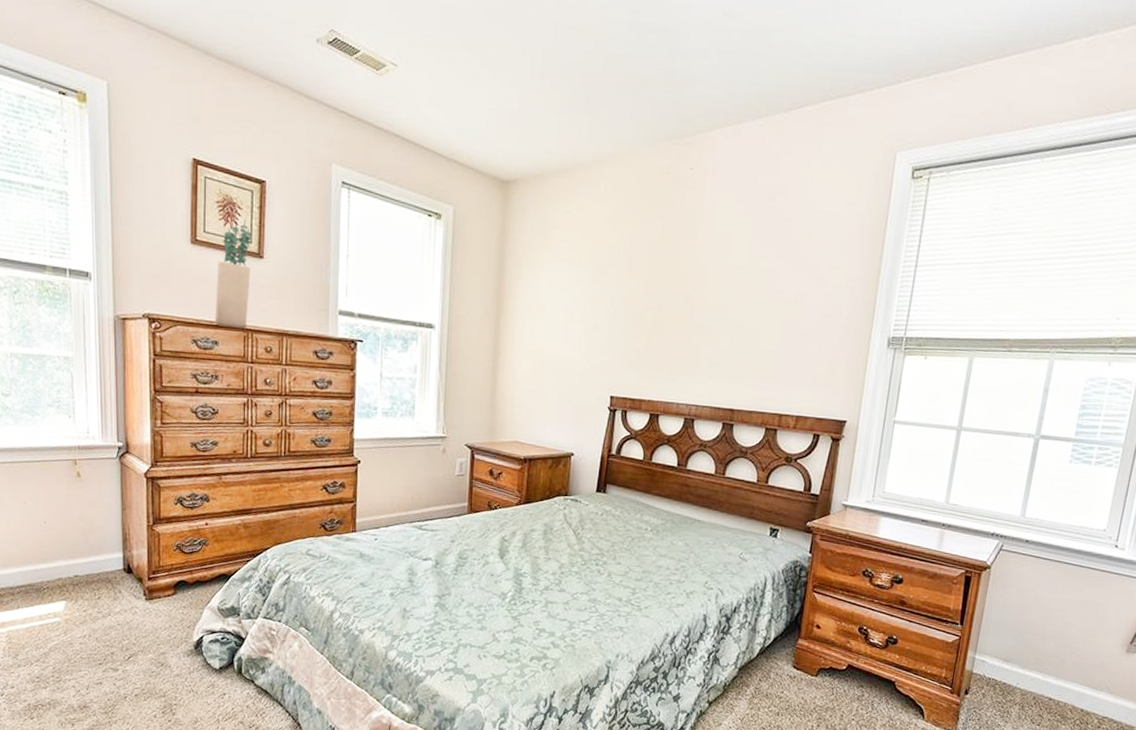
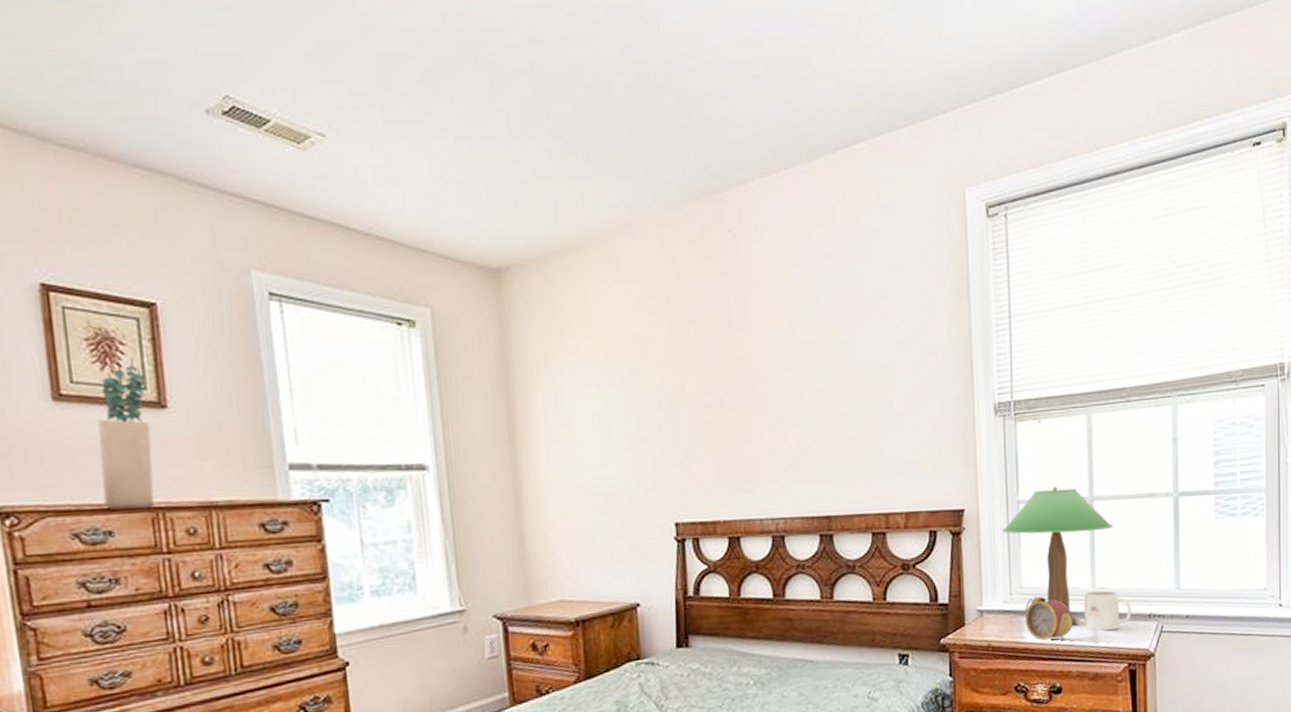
table lamp: none [876,414,975,530] -> present [1002,486,1114,625]
alarm clock: none [881,501,923,542] -> present [1024,596,1073,641]
mug: none [933,505,978,541] -> present [1083,590,1132,632]

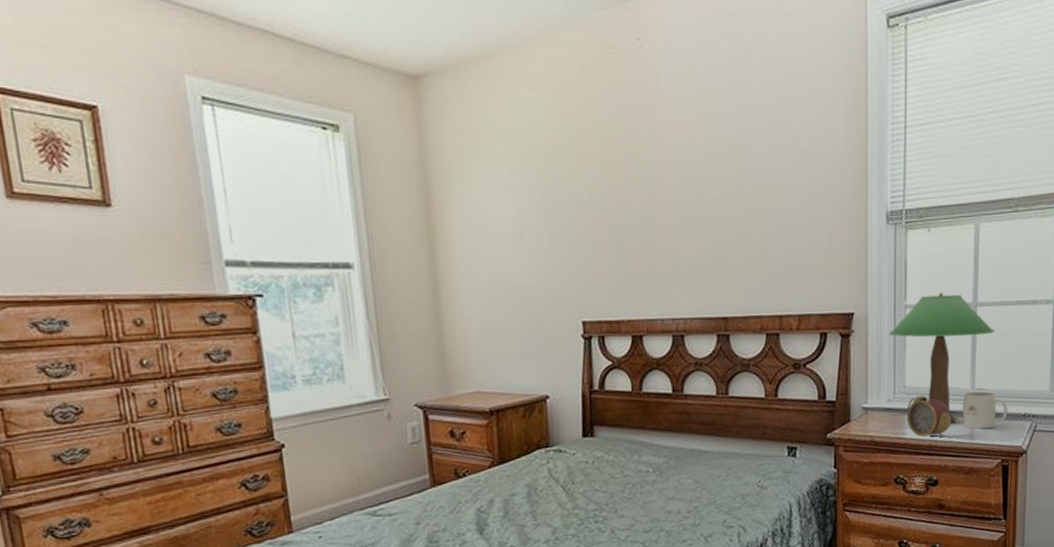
vase: present [97,358,155,510] -> none [48,158,104,302]

